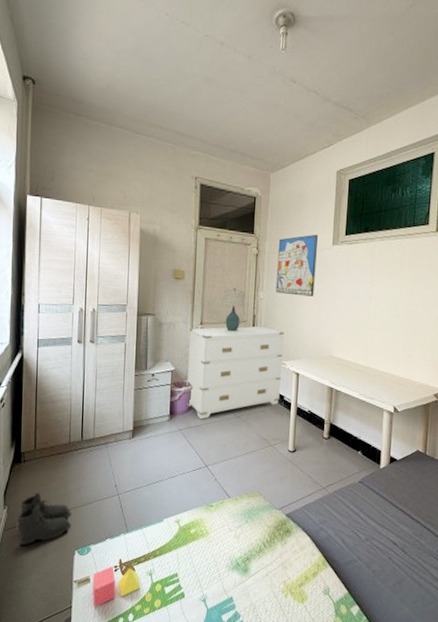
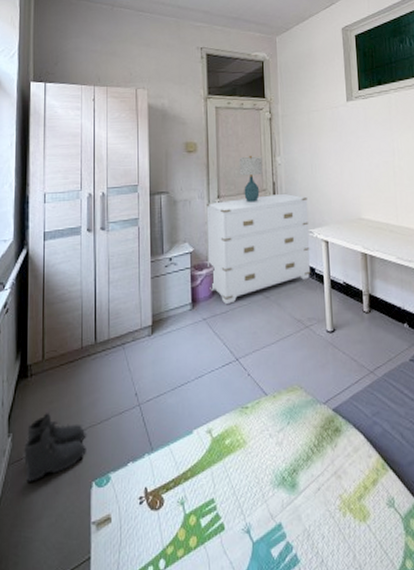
toy blocks: present [92,565,140,607] -> none [114,497,171,555]
wall art: present [275,234,318,297] -> none [291,92,334,157]

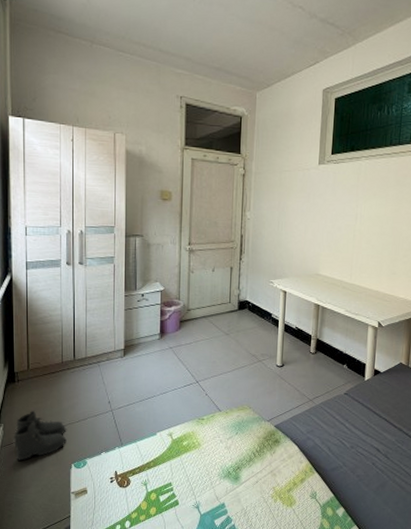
dresser: present [206,193,311,305] -> none [176,245,272,338]
table lamp: present [239,156,263,203] -> none [210,209,233,252]

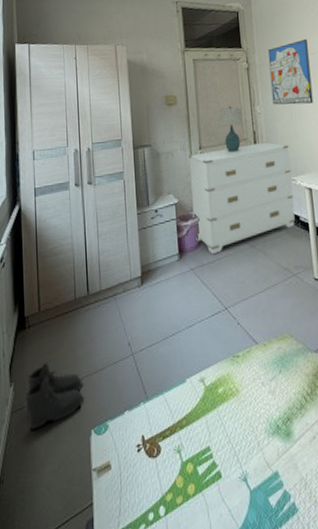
dresser: none [176,245,272,338] -> present [188,141,296,255]
table lamp: none [210,209,233,252] -> present [218,106,243,153]
wall art: none [262,153,304,216] -> present [267,38,314,105]

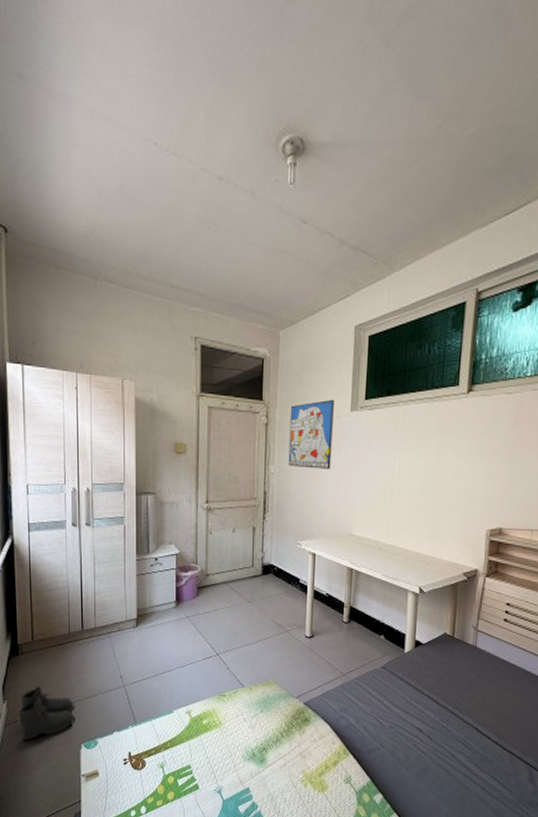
dresser: present [188,141,296,255] -> none [193,503,299,606]
table lamp: present [218,106,243,153] -> none [230,462,255,510]

